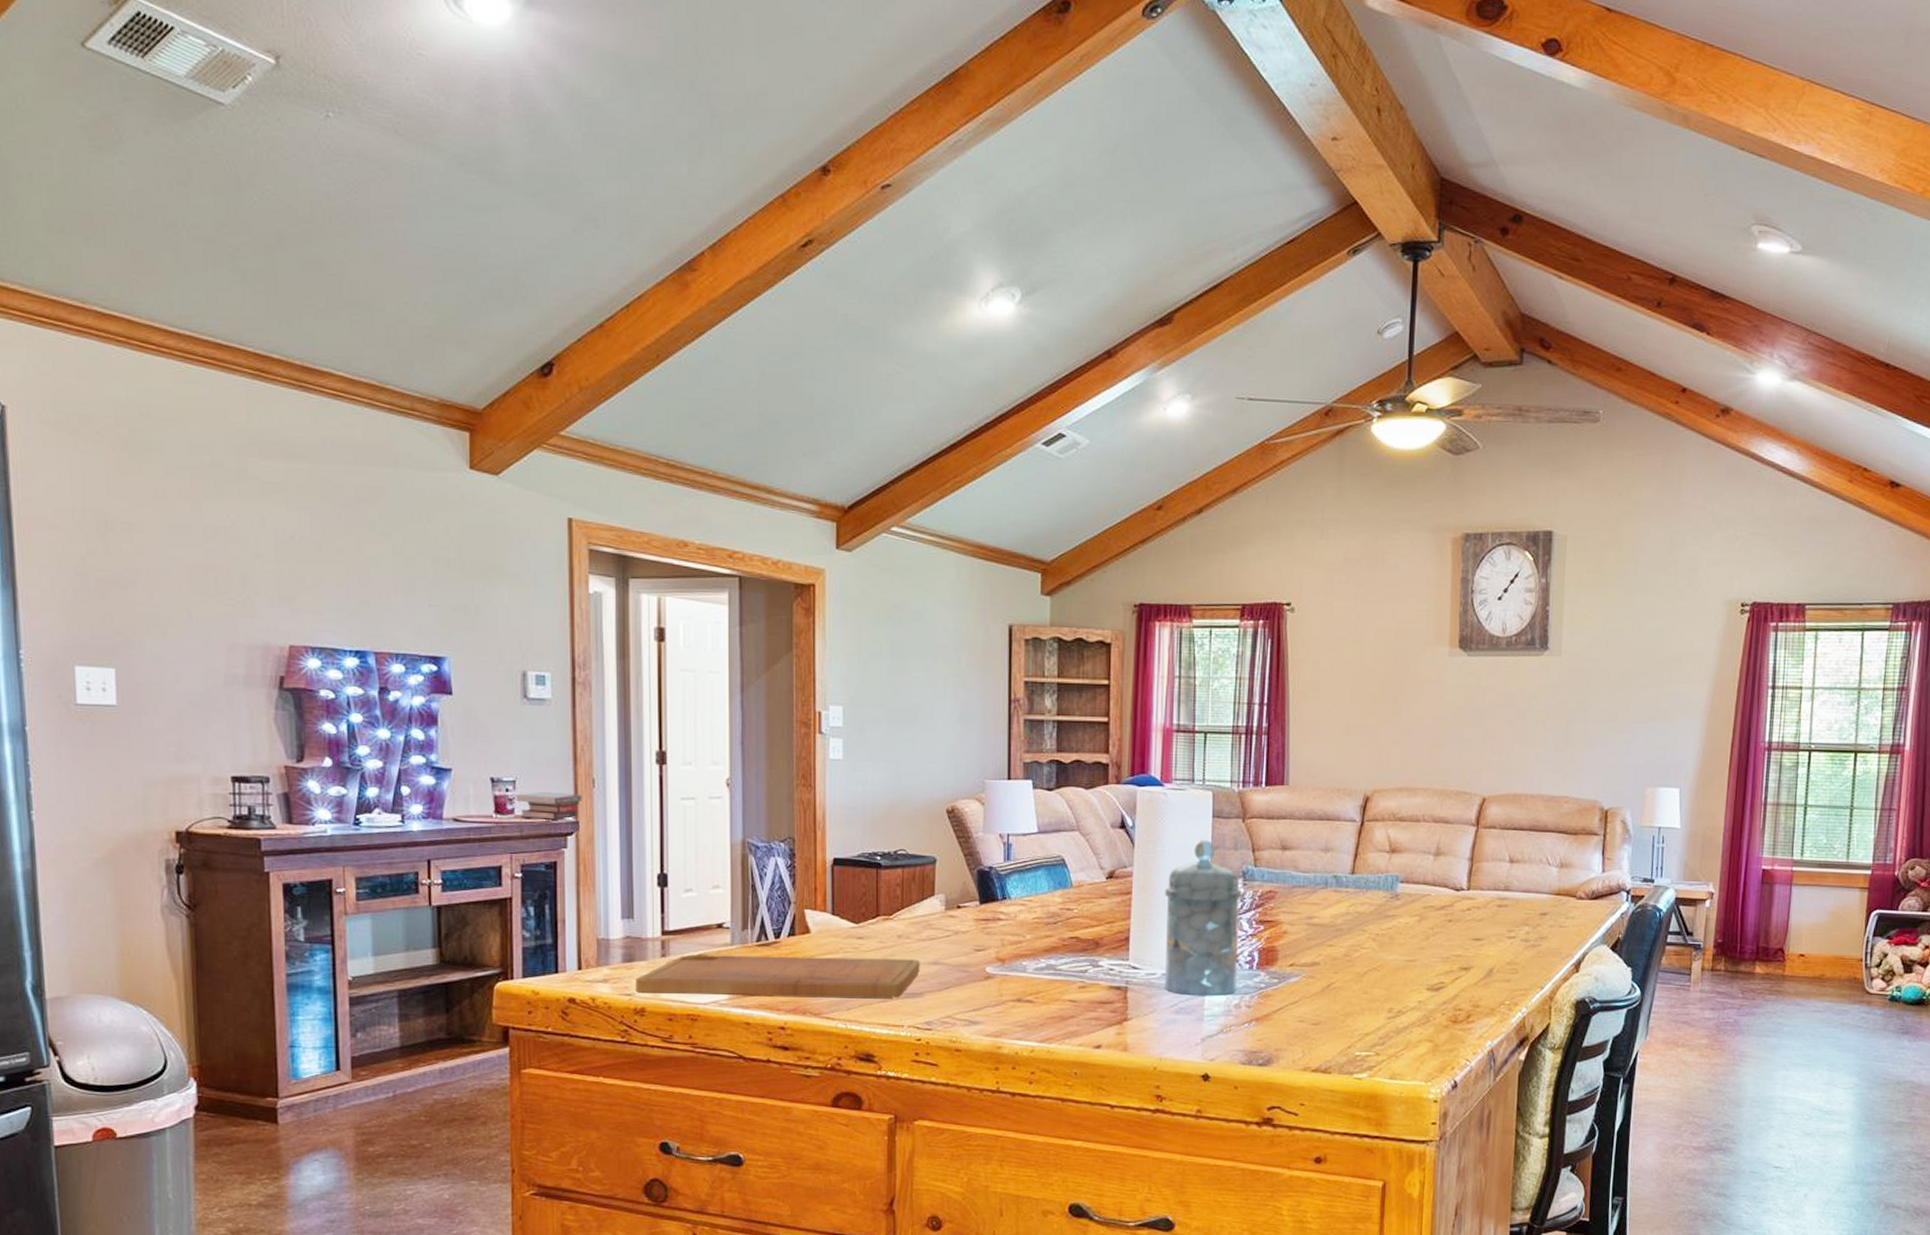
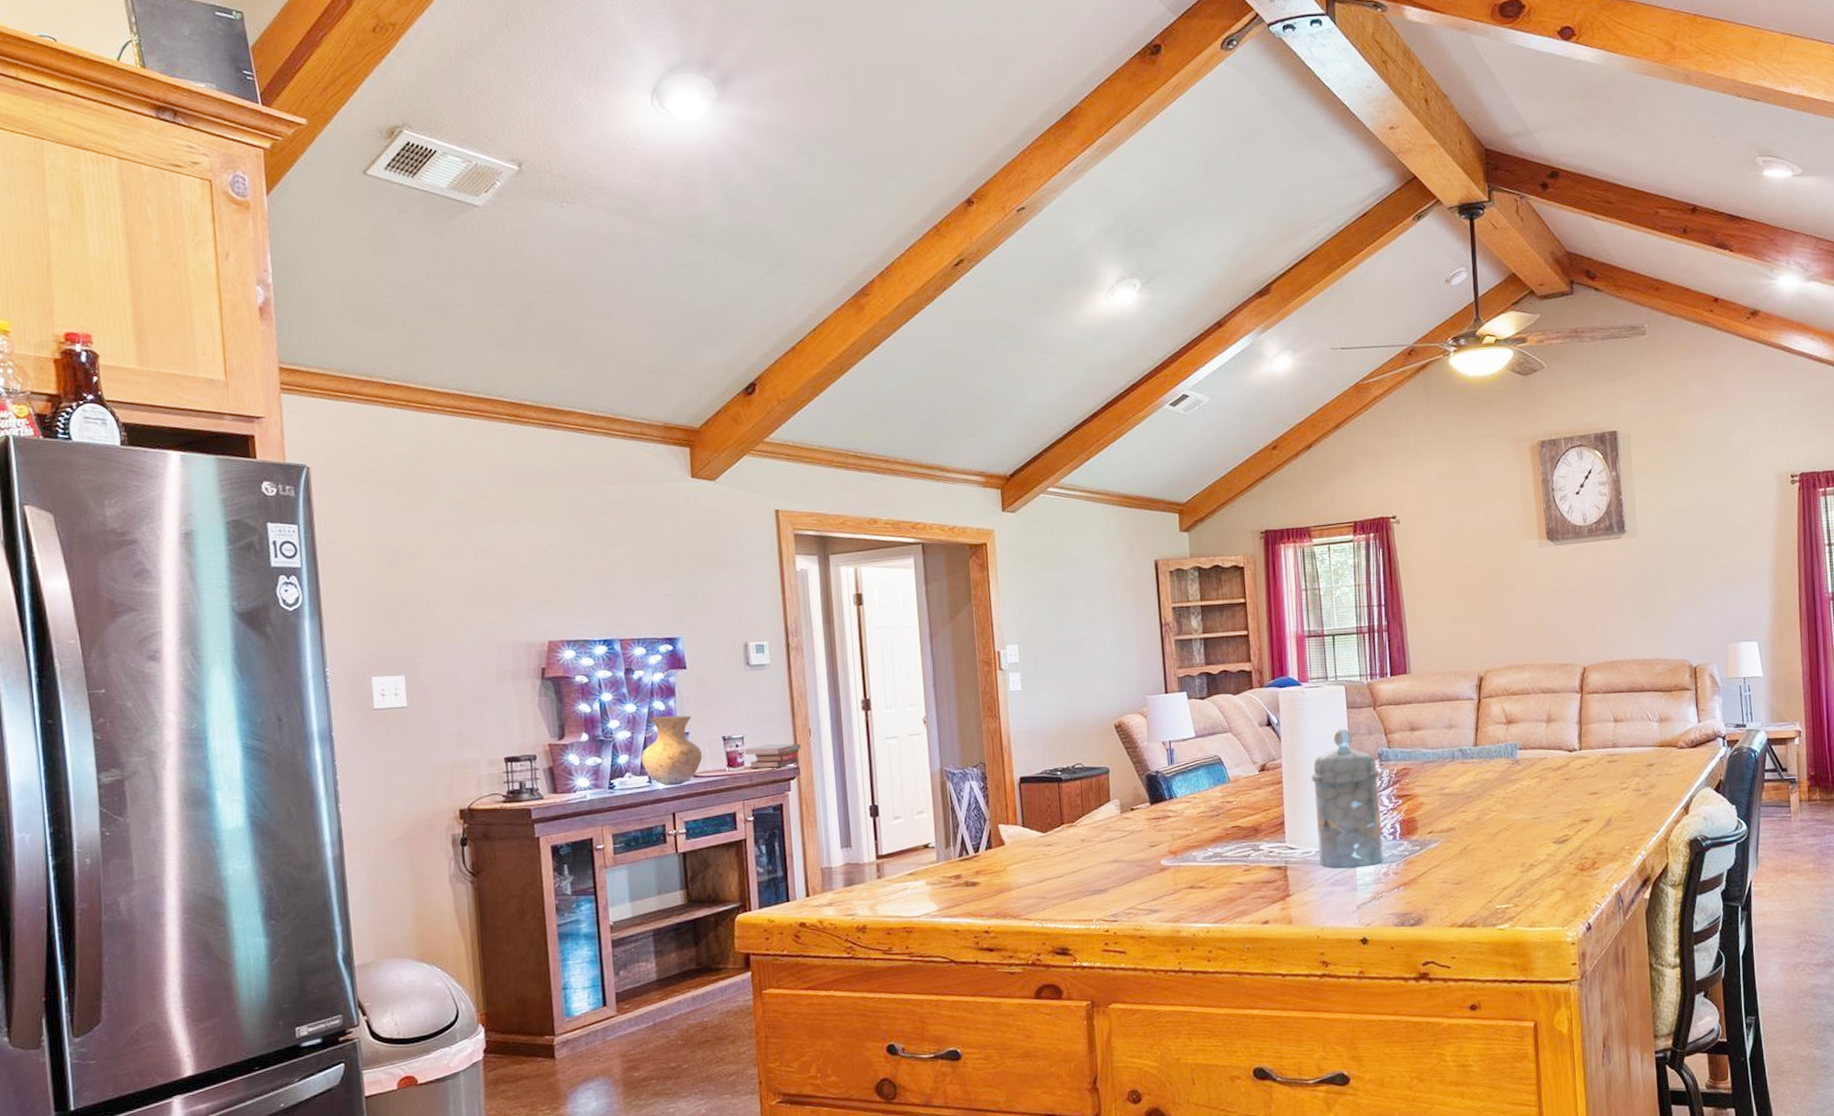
vase: none [393,747,466,829] -> present [641,715,703,786]
cutting board: present [635,954,920,998] -> none [856,859,1103,913]

